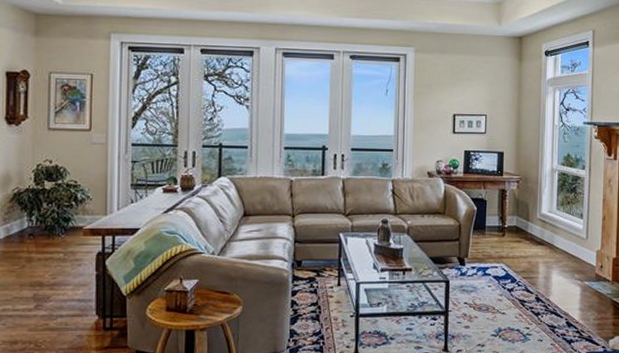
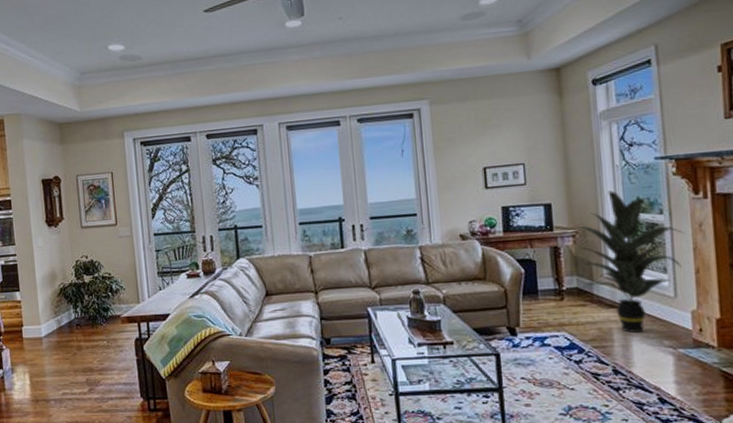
indoor plant: none [520,146,598,268] -> present [576,190,684,334]

